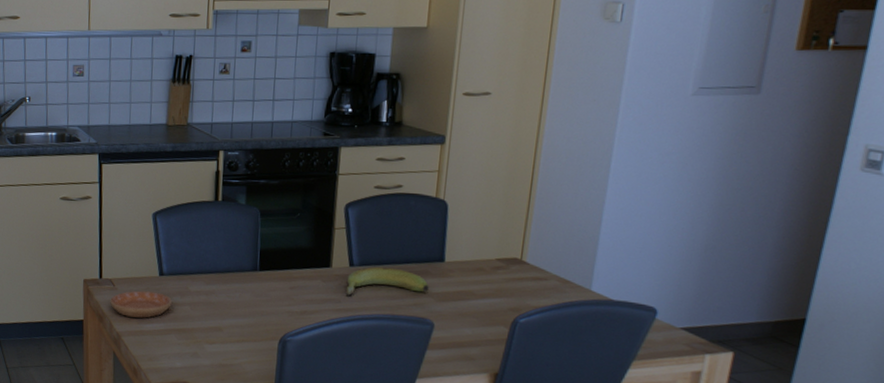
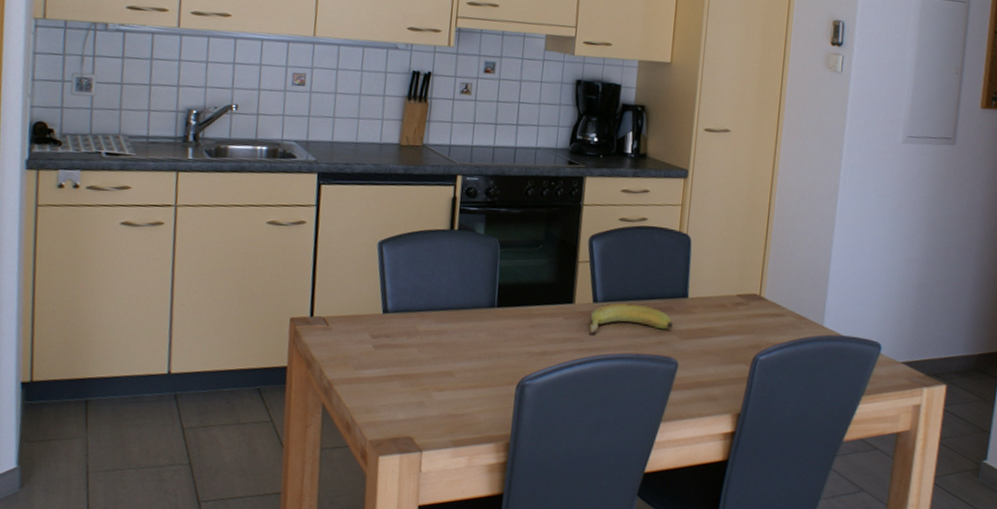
saucer: present [110,290,172,318] -> none [321,330,396,363]

